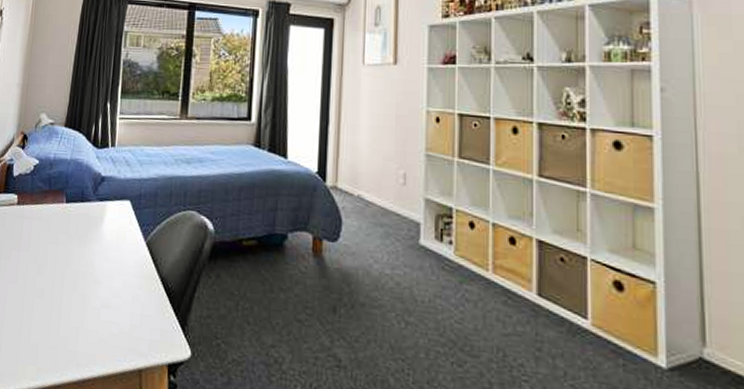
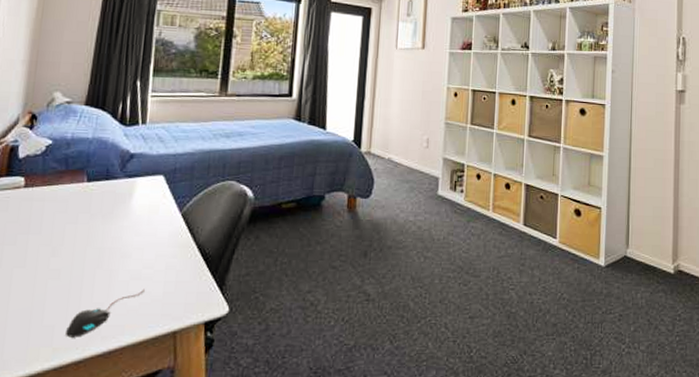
mouse: none [47,318,114,360] -> present [66,289,145,338]

